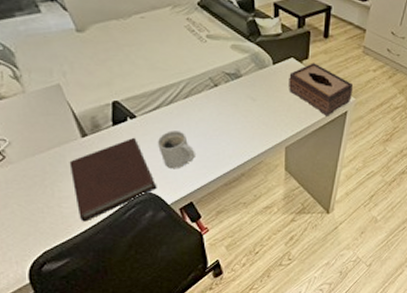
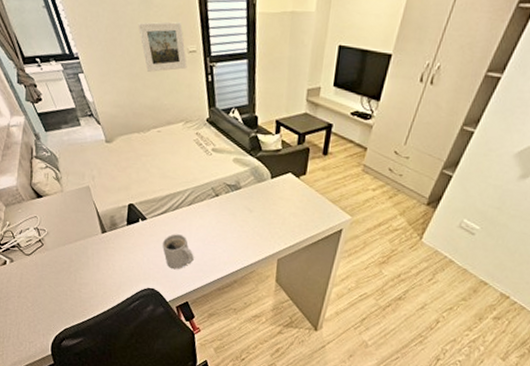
notebook: present [69,137,157,222] -> none [90,237,159,308]
tissue box: present [289,63,354,116] -> none [284,178,351,233]

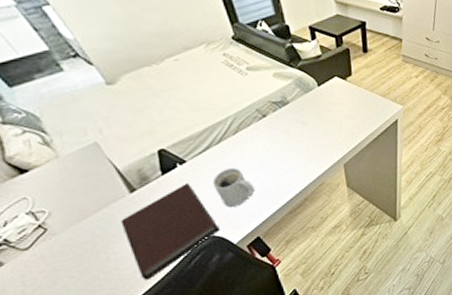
notebook: none [90,237,159,308] -> present [120,182,220,280]

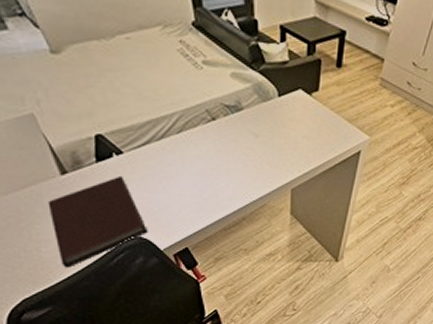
mug: present [212,167,255,208] -> none [147,169,190,212]

